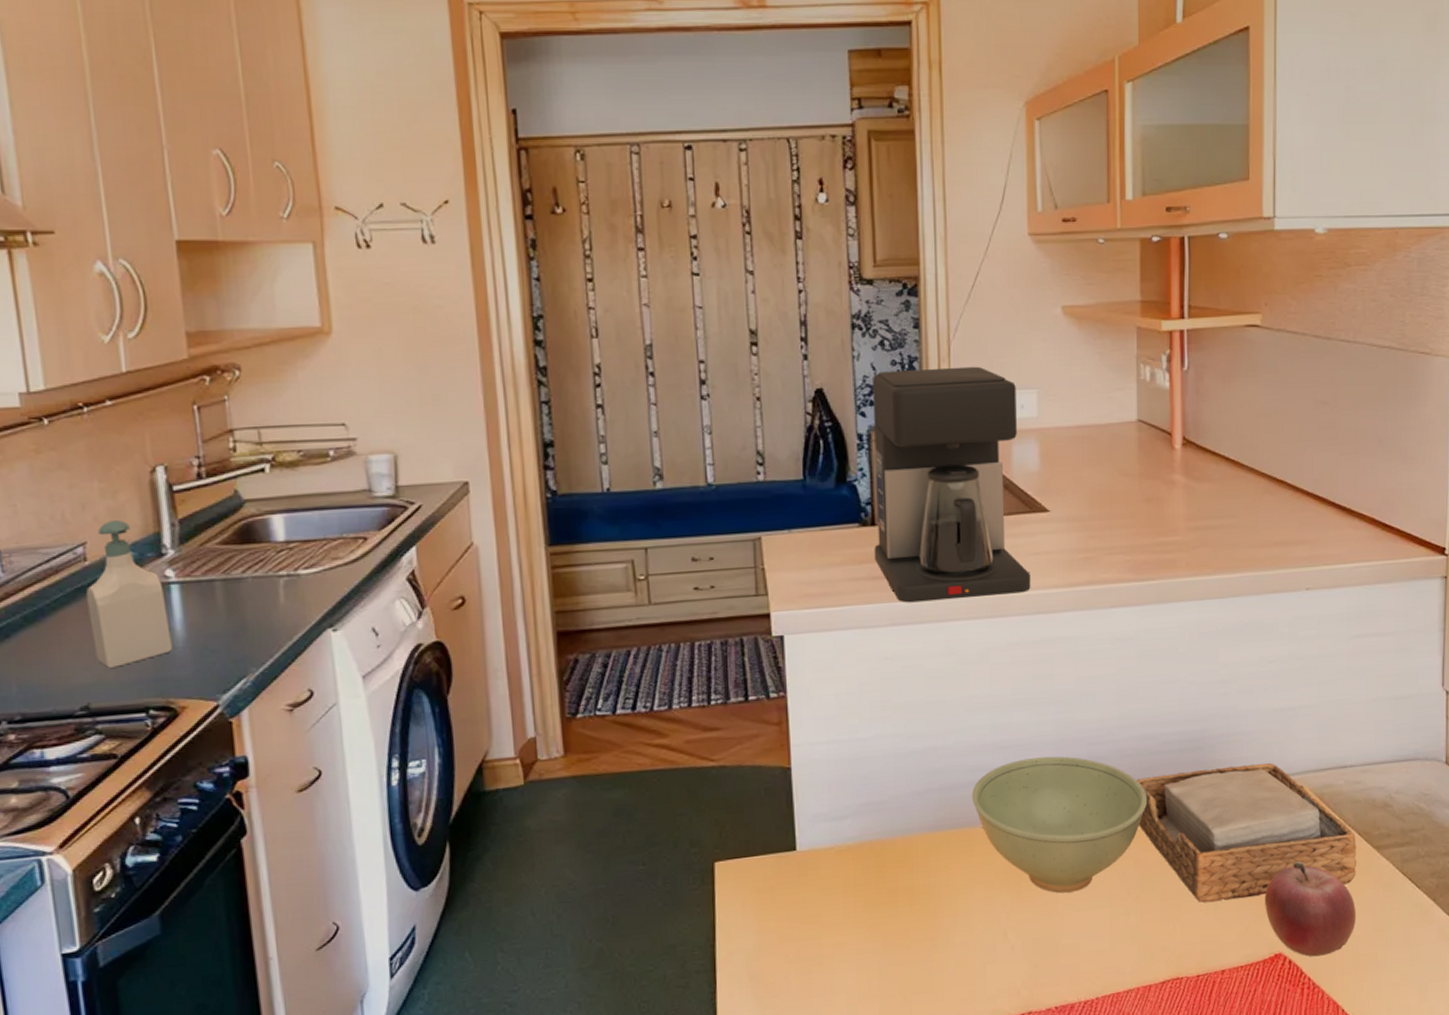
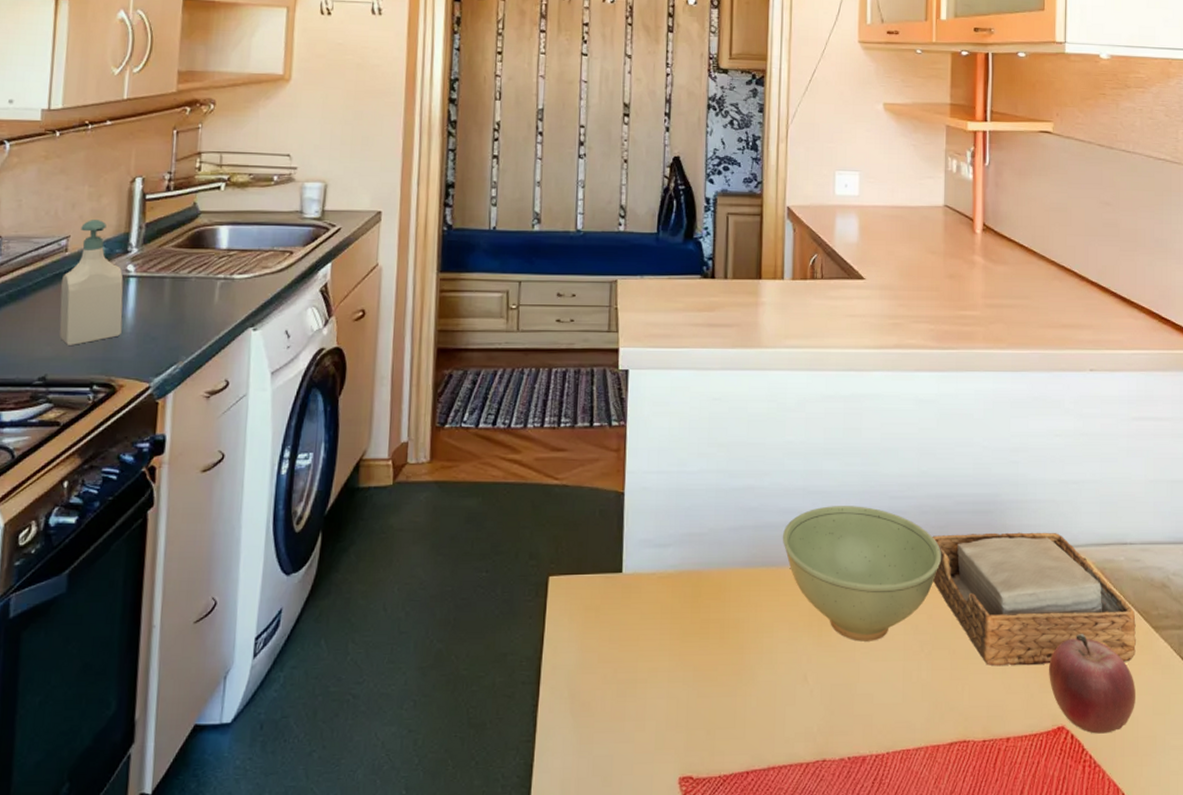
coffee maker: present [873,366,1031,603] -> none [712,146,846,351]

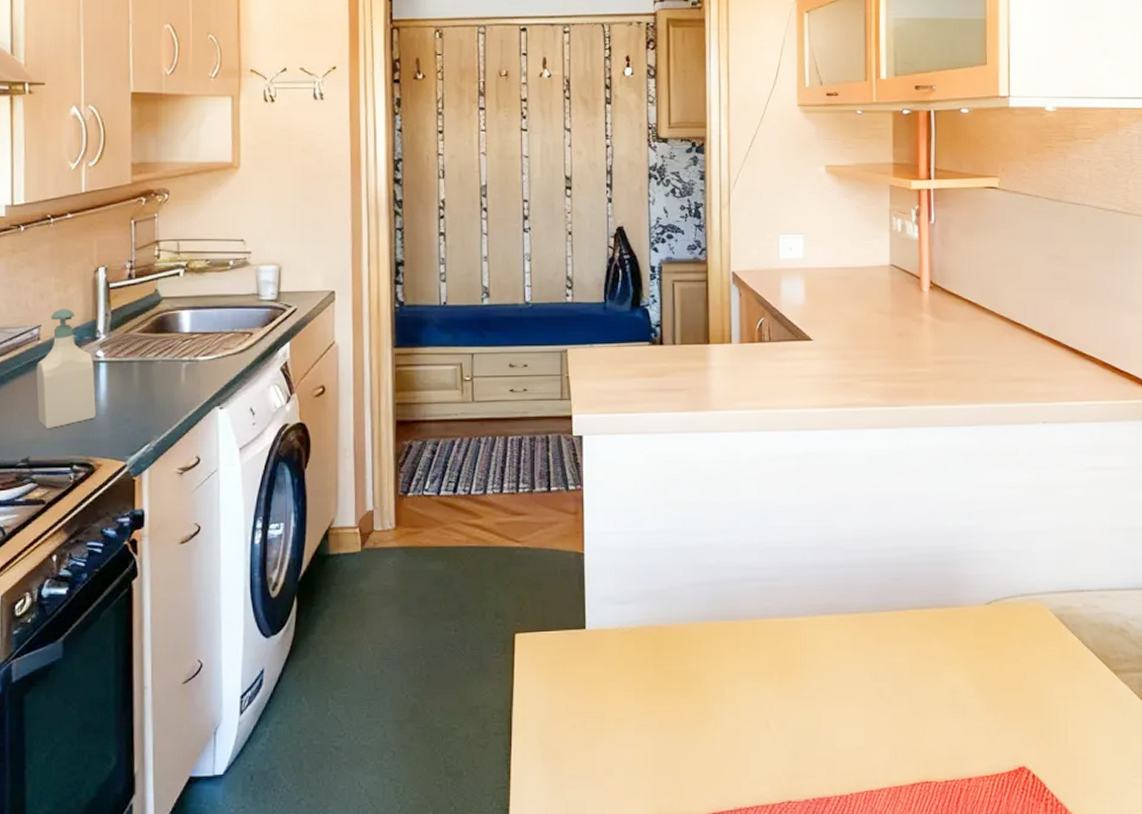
bowl: present [782,506,942,642] -> none [740,560,899,690]
napkin holder: present [932,532,1137,667] -> none [888,581,1096,711]
fruit: present [1049,633,1136,734] -> none [1009,677,1097,773]

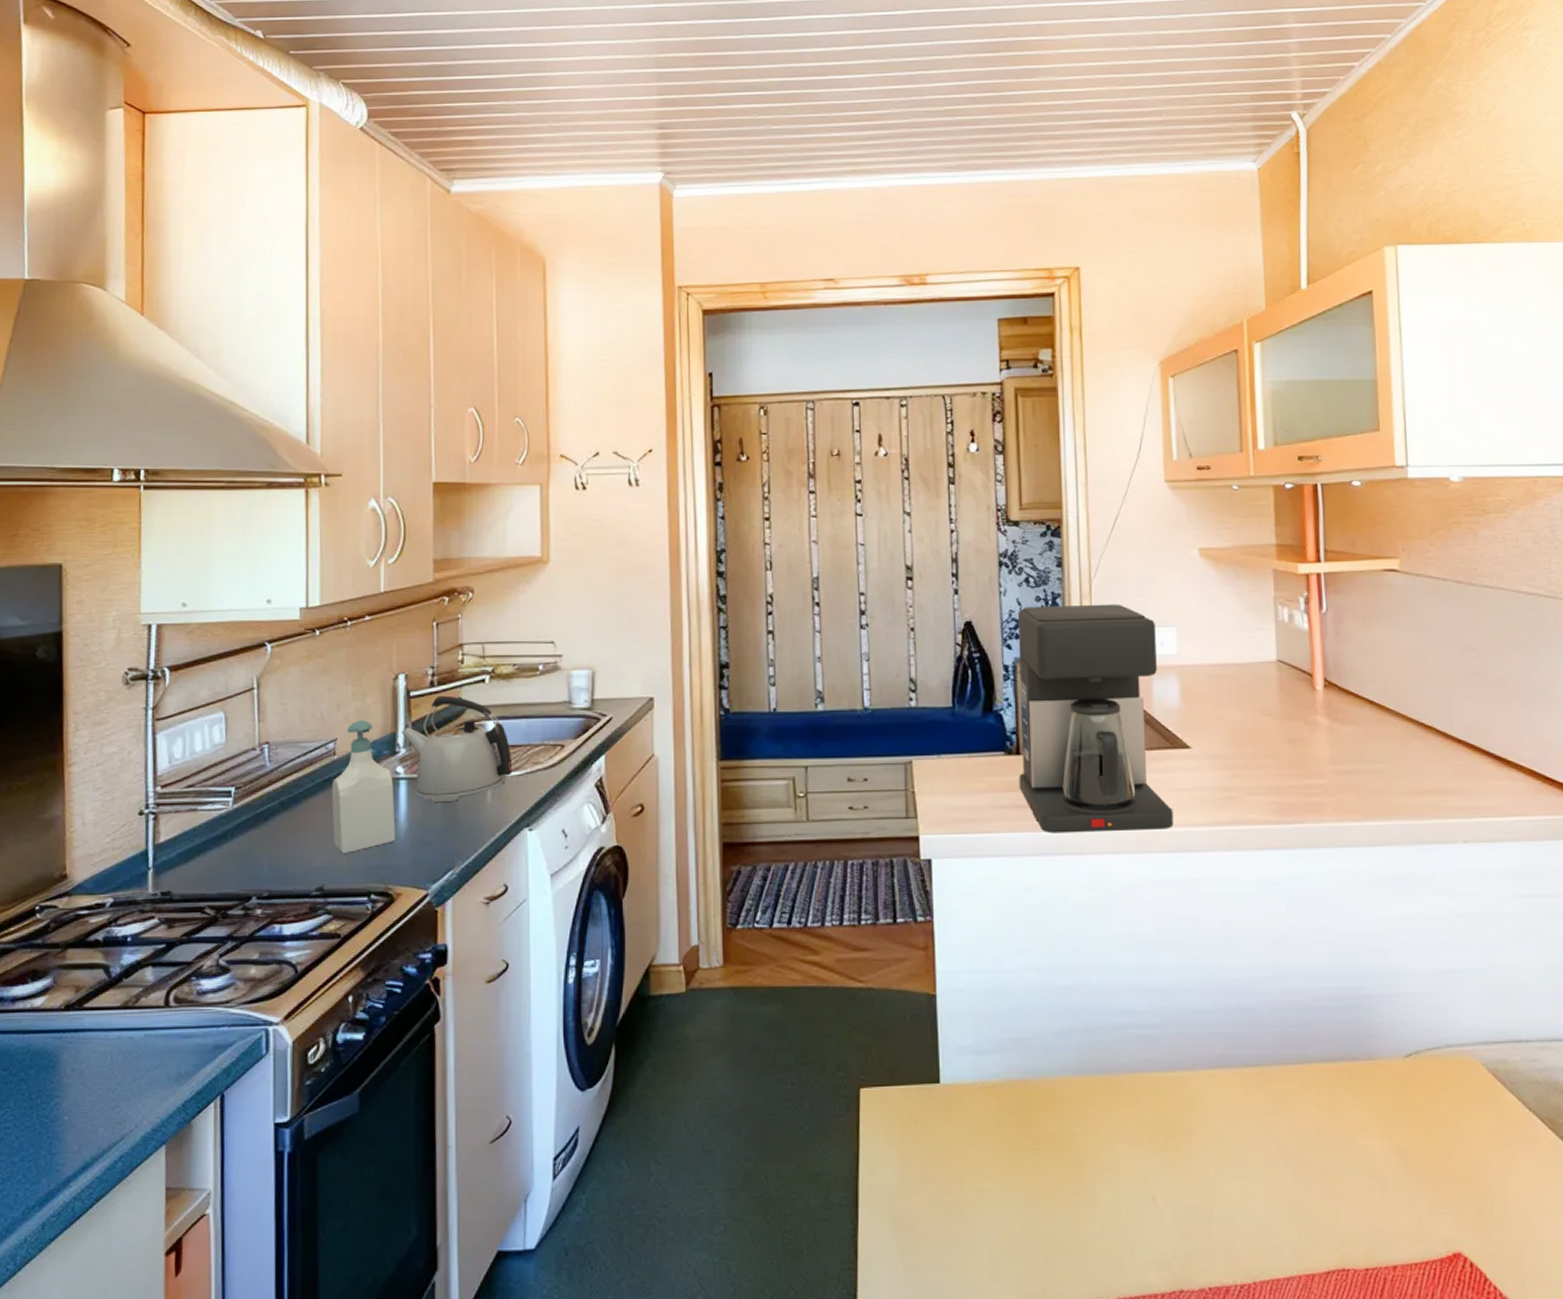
kettle: none [101,287,205,384] -> present [401,695,513,803]
coffee maker: none [662,213,796,414] -> present [1018,604,1174,834]

